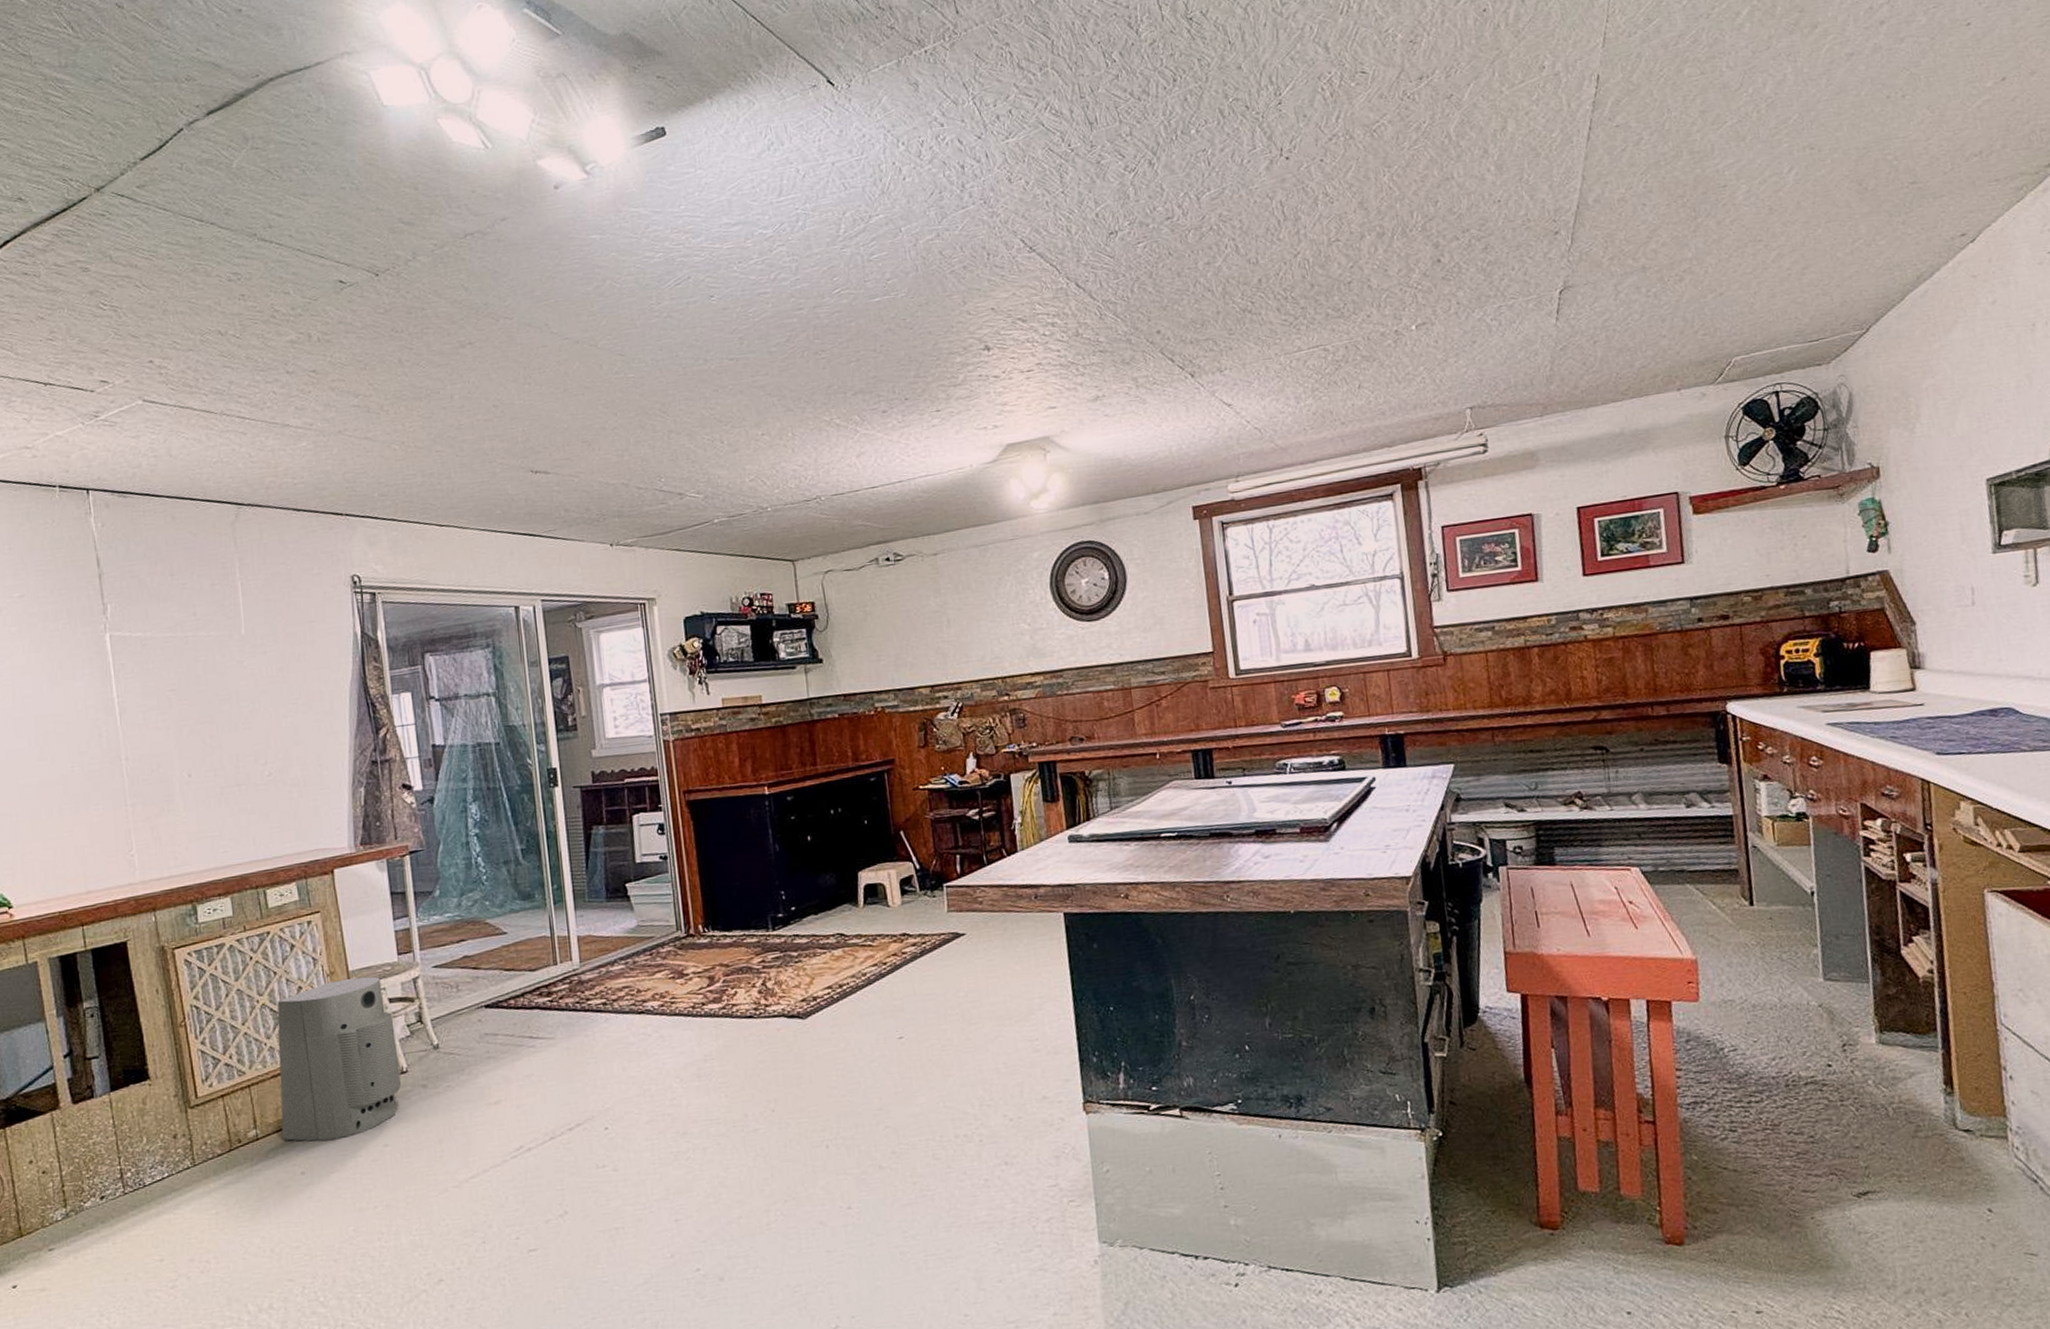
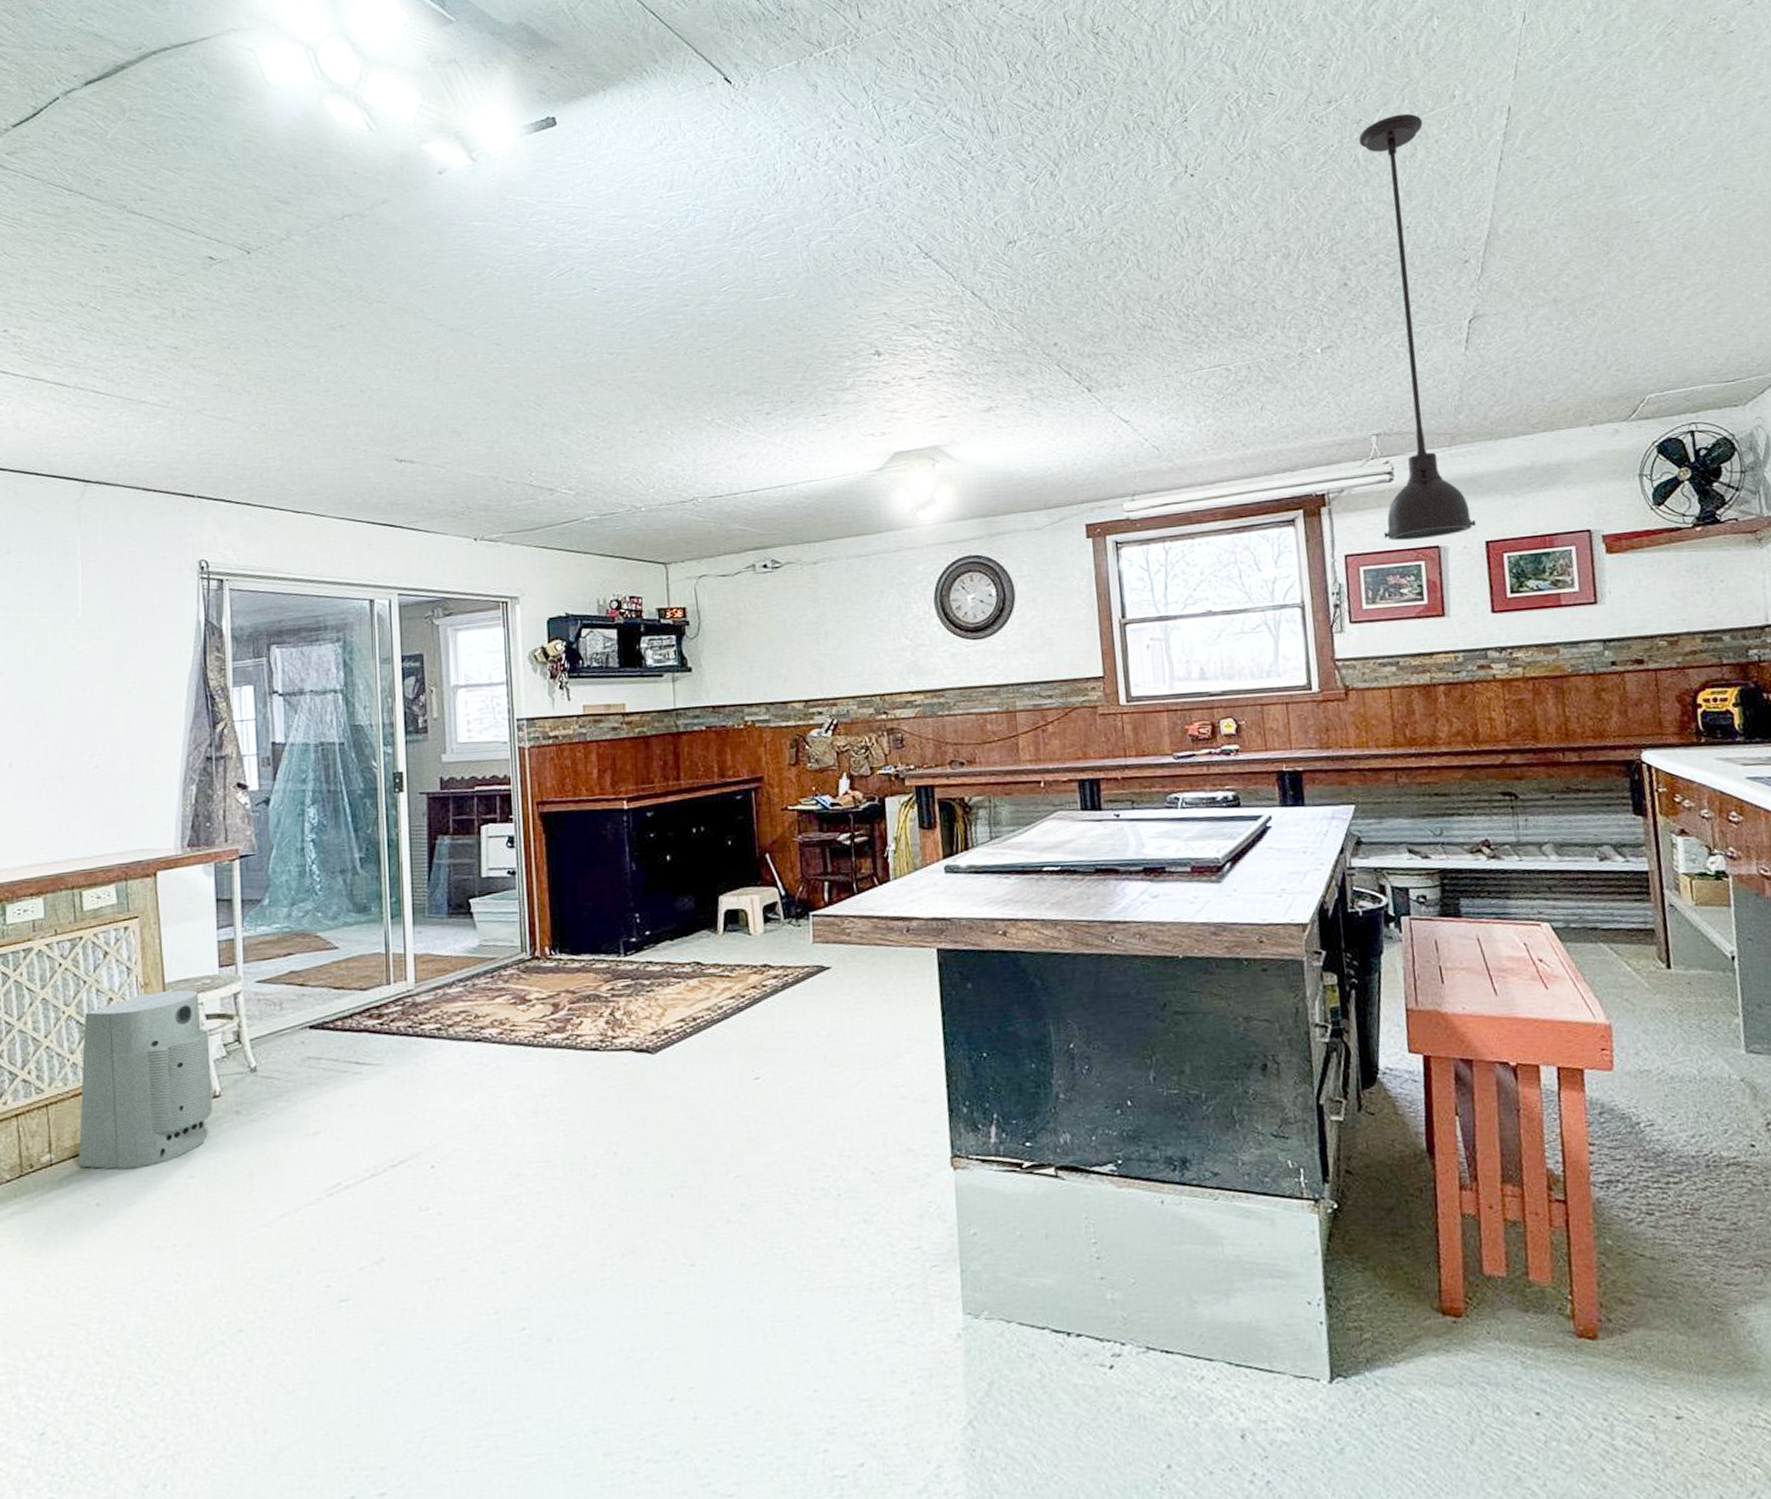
light fixture: none [1450,86,1568,510] -> present [1358,113,1476,541]

